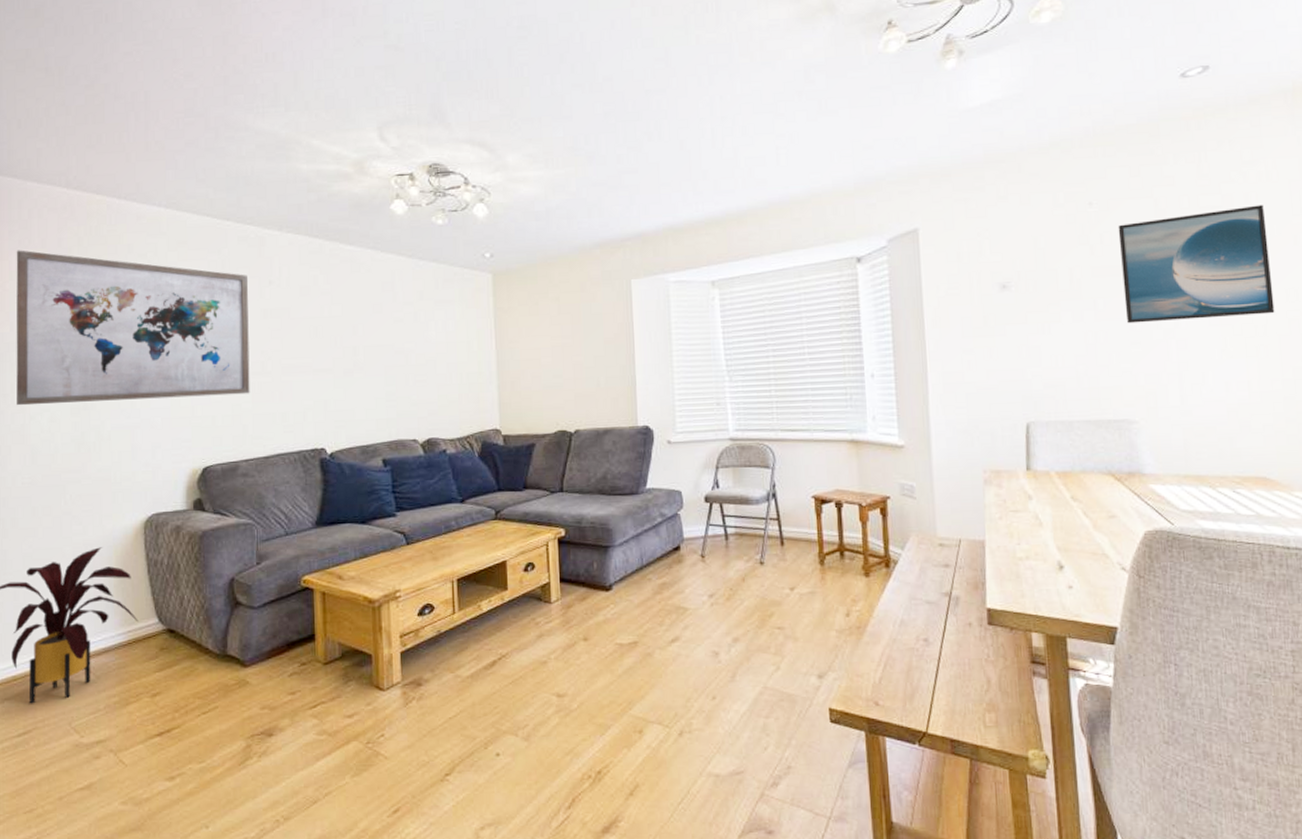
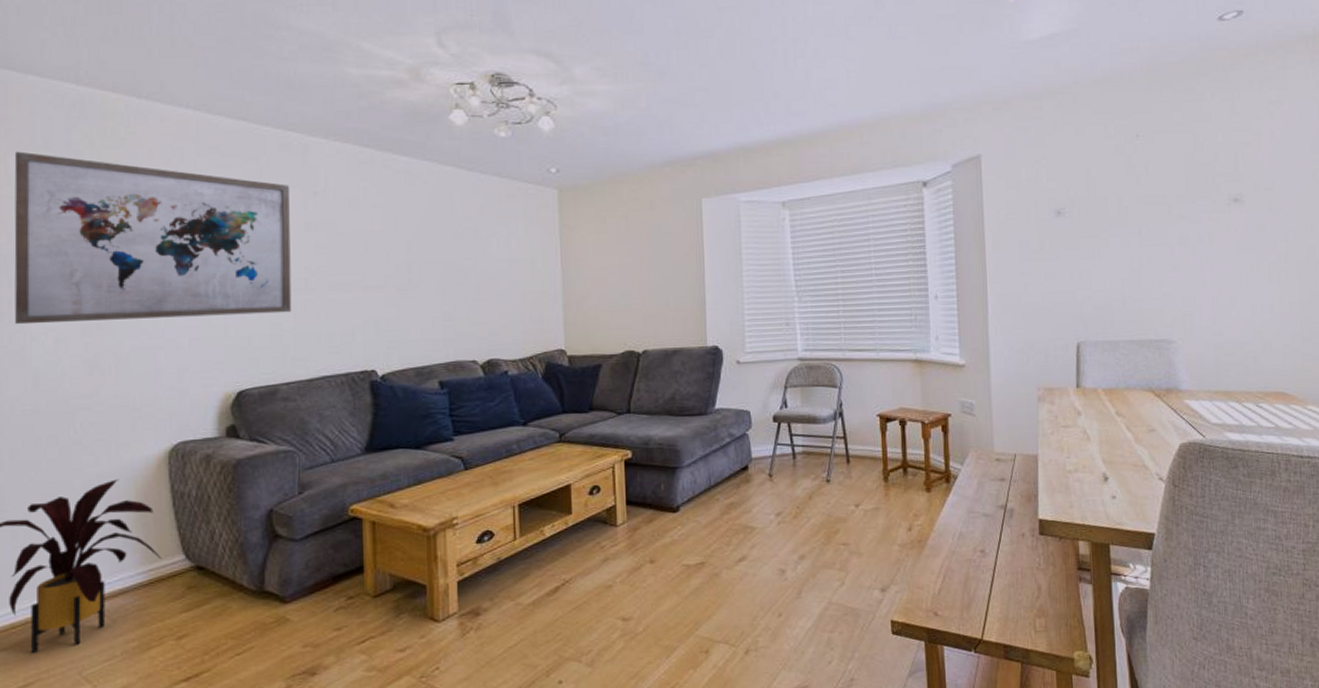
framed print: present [1118,204,1275,324] -> none [1161,141,1295,250]

